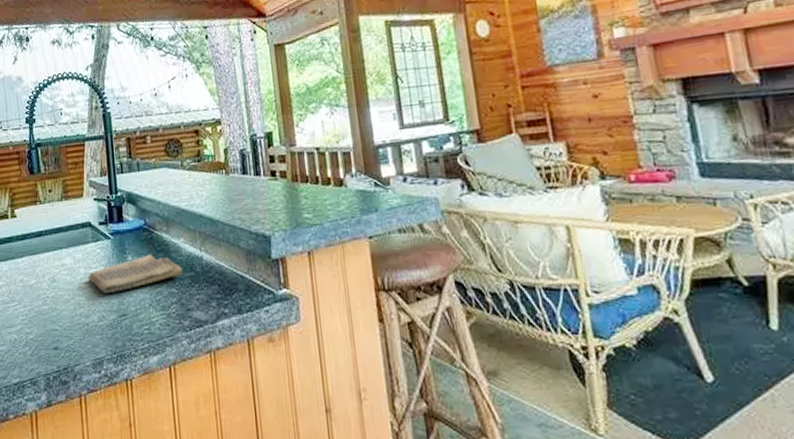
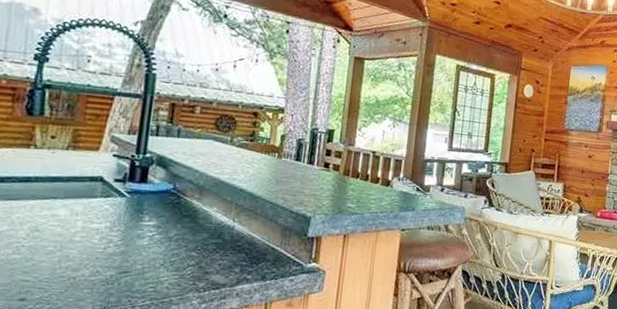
dish towel: present [88,254,183,295] -> none [86,217,209,251]

